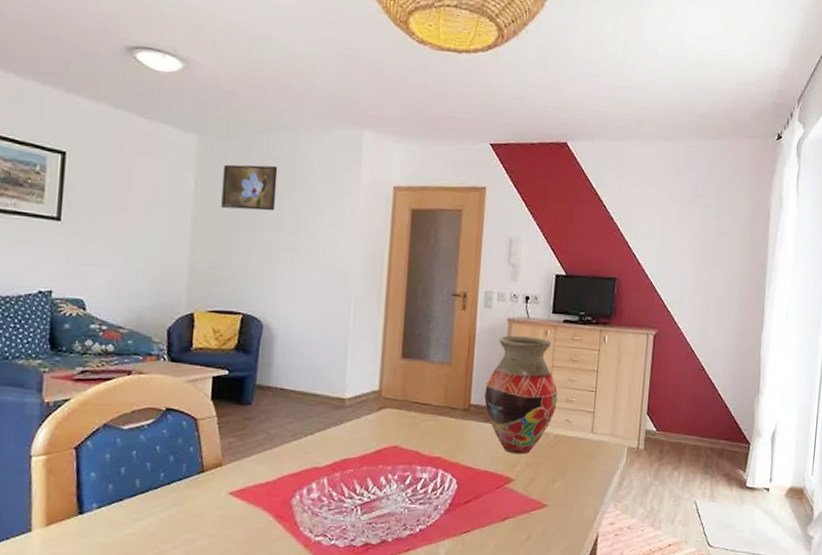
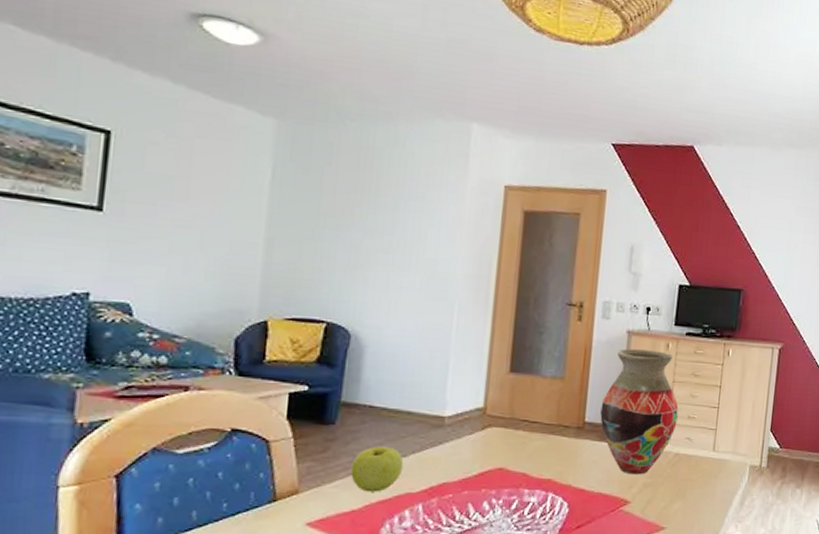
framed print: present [221,164,278,211] -> none [303,153,372,208]
apple: none [265,425,311,466] -> present [351,446,404,492]

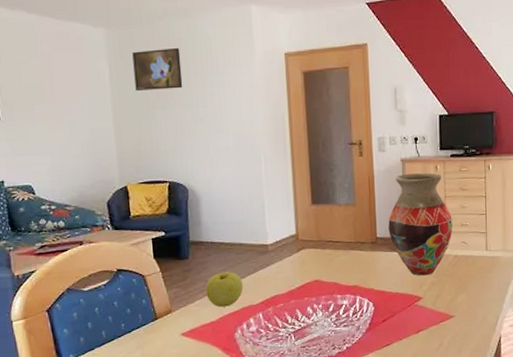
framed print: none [303,153,372,208] -> present [132,48,183,91]

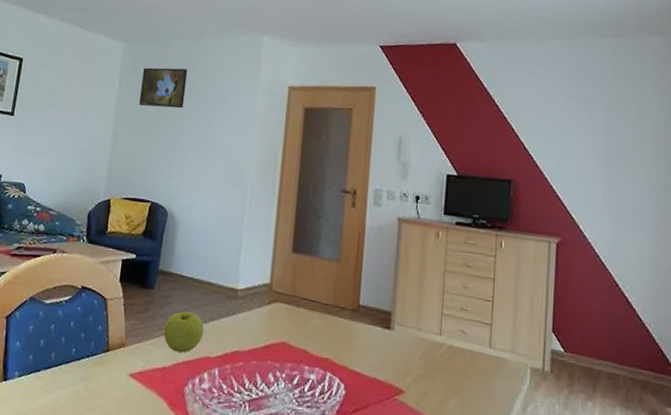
vase: present [388,173,453,276] -> none [374,235,451,365]

